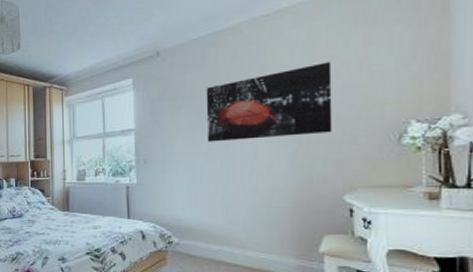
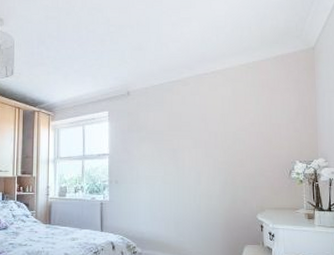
wall art: present [206,62,333,142] -> none [164,114,249,169]

